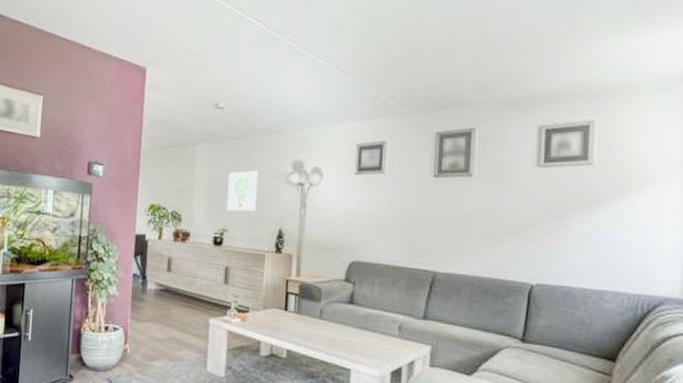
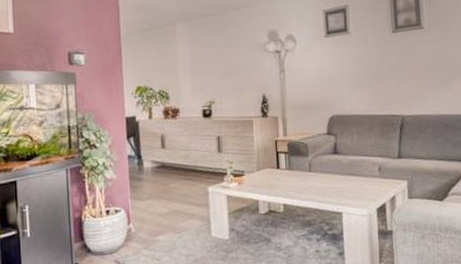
wall art: present [226,170,258,212] -> none [209,43,239,84]

